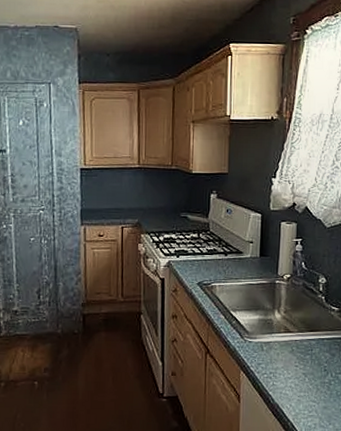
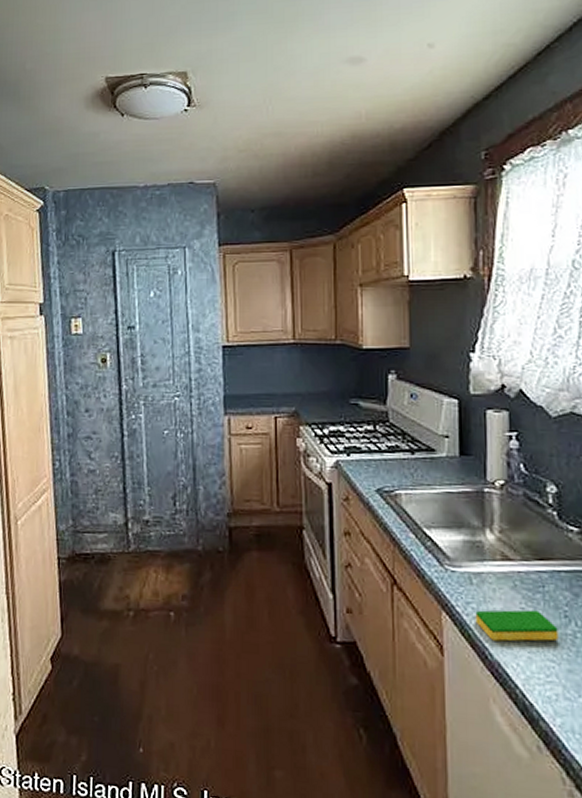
dish sponge: none [263,367,319,390] -> present [475,609,559,642]

